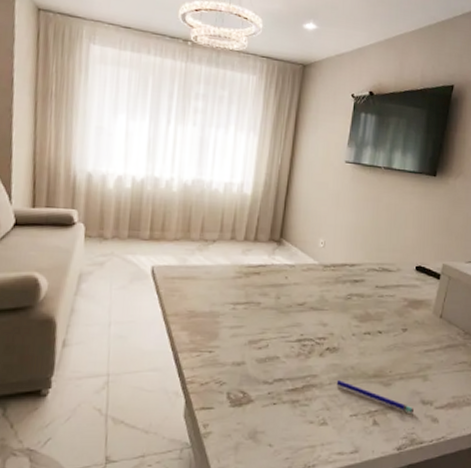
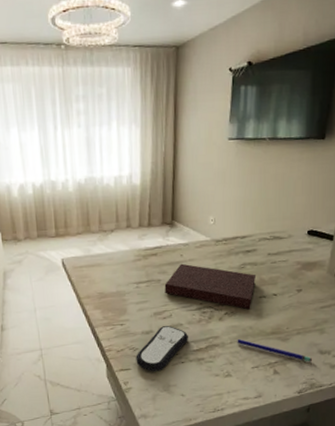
remote control: none [221,358,284,414] -> present [136,326,188,372]
notebook: none [263,286,363,347] -> present [164,263,257,310]

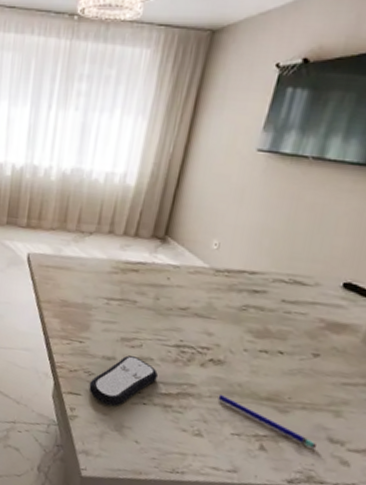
notebook: present [164,263,257,310] -> none [139,288,261,363]

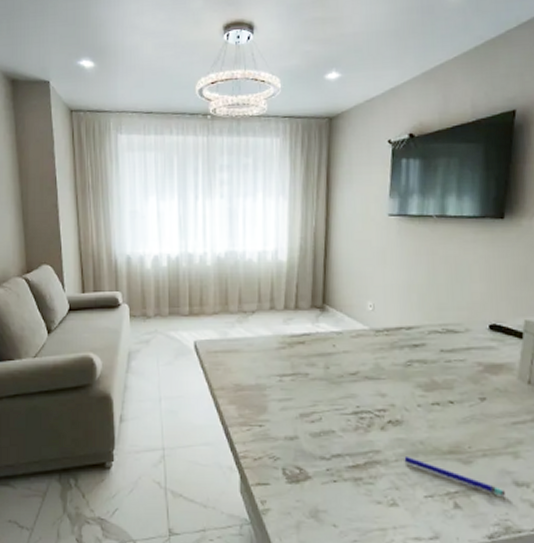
remote control: present [88,355,158,407] -> none [276,432,342,491]

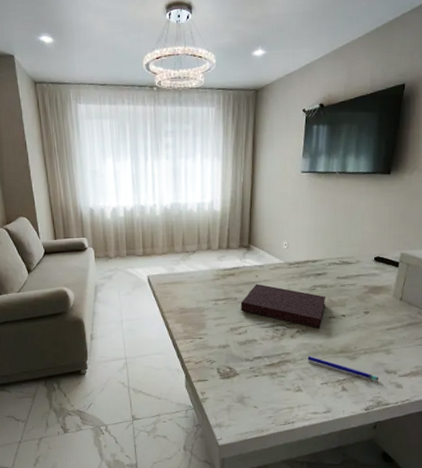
notebook: none [313,355,427,419] -> present [240,283,326,329]

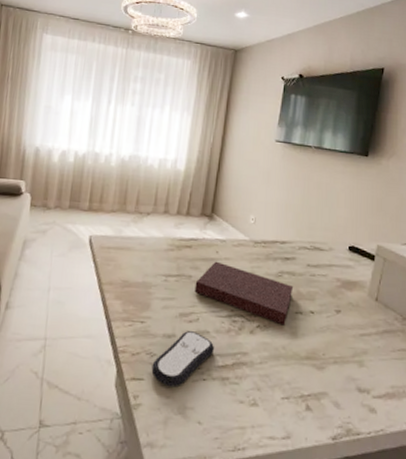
remote control: none [212,341,262,384] -> present [151,331,214,388]
pen: present [307,355,378,381] -> none [267,358,349,401]

